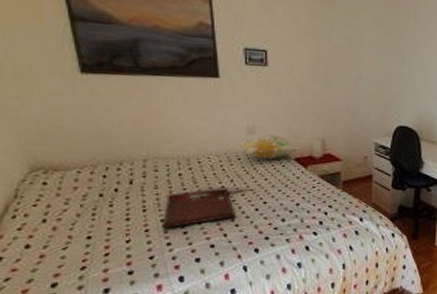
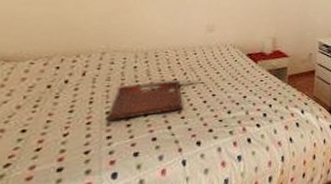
decorative pillow: present [237,134,301,159] -> none [196,32,253,55]

